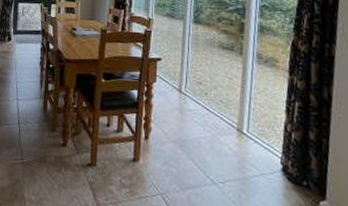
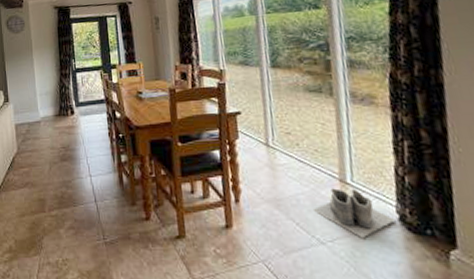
boots: none [211,136,279,184] -> present [312,188,396,239]

